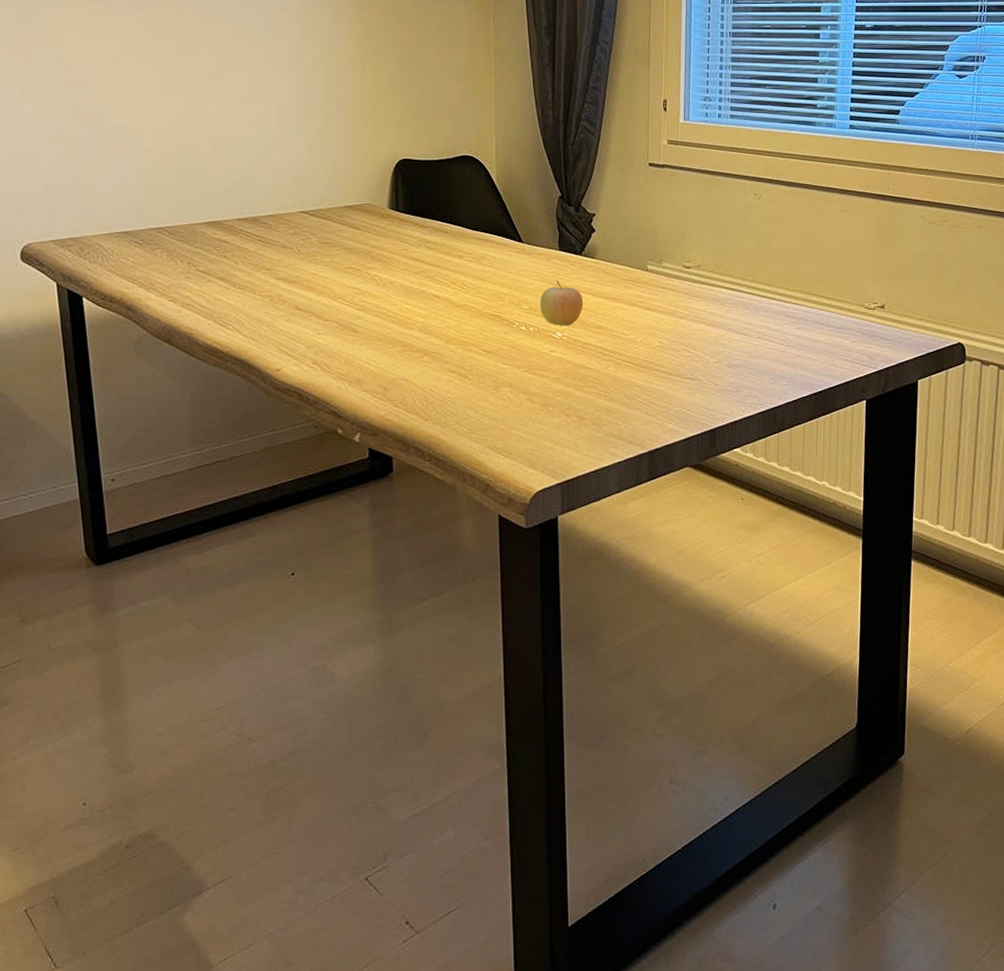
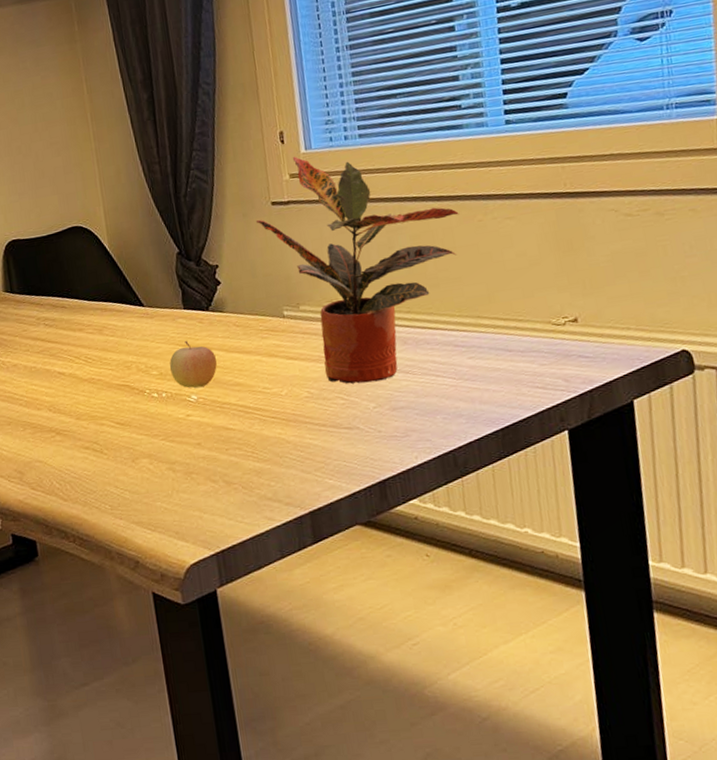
potted plant: none [633,125,804,340] -> present [255,156,459,384]

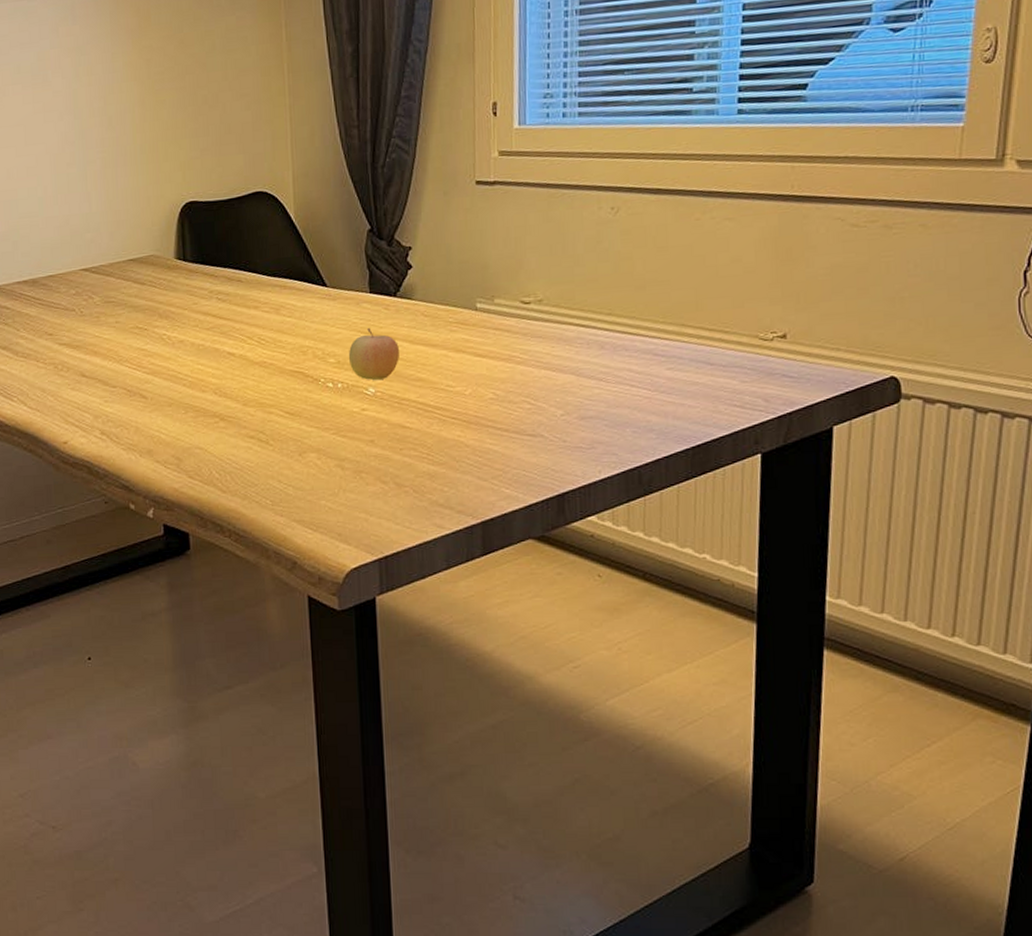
potted plant: present [255,156,459,384] -> none [456,132,676,388]

